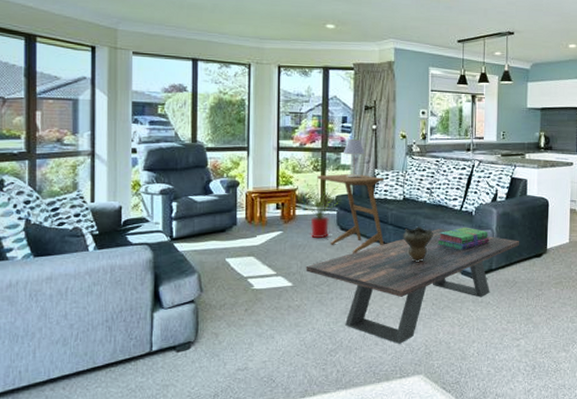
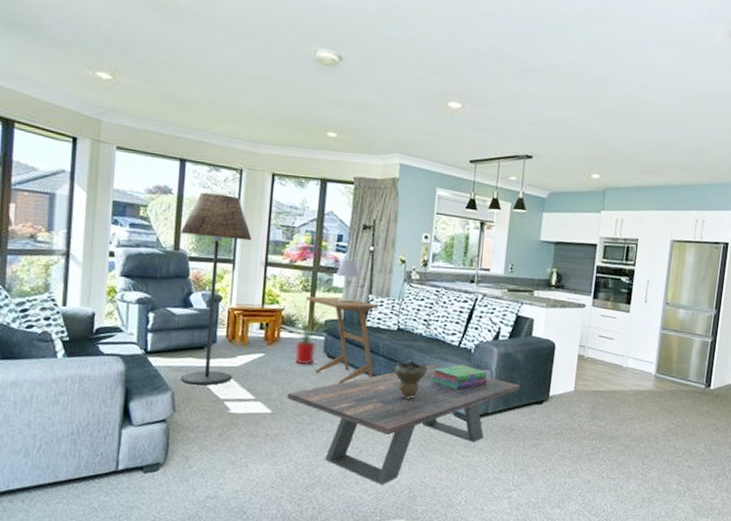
floor lamp: none [197,87,264,265] -> present [181,192,252,386]

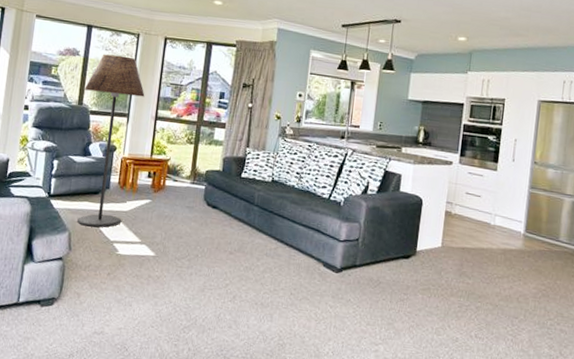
house plant: present [282,300,331,366] -> none [168,151,212,213]
coffee table: present [286,364,521,485] -> none [169,215,388,331]
side table: present [306,296,378,384] -> none [190,148,255,231]
table lamp: present [335,260,360,303] -> none [217,115,239,155]
decorative bowl: present [394,360,428,399] -> none [267,211,300,248]
stack of books: present [431,365,487,390] -> none [302,217,356,241]

